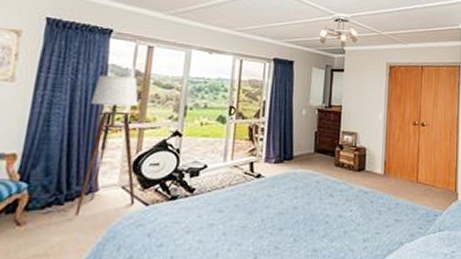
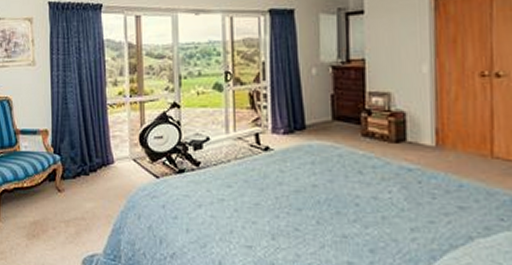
floor lamp: present [43,74,138,217] -> none [75,50,146,187]

